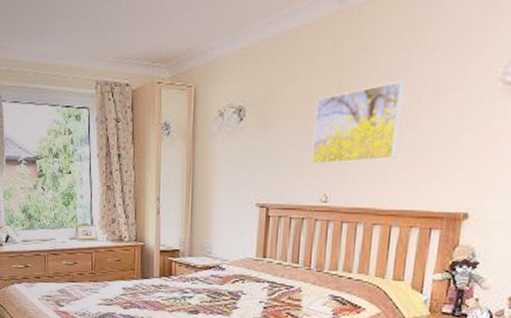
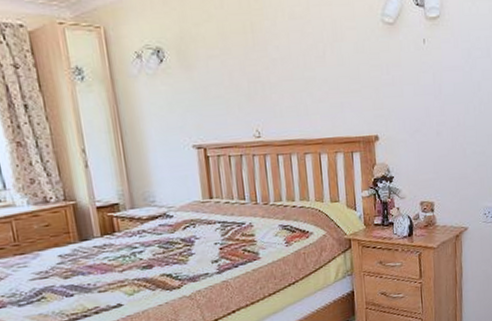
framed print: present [311,81,406,164] -> none [233,21,313,101]

